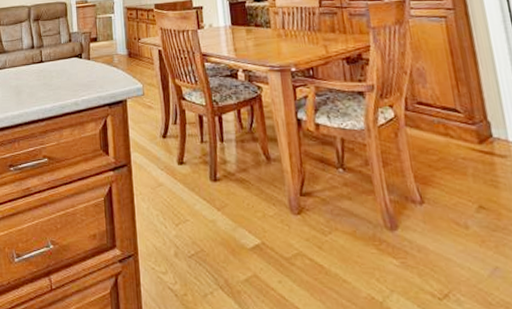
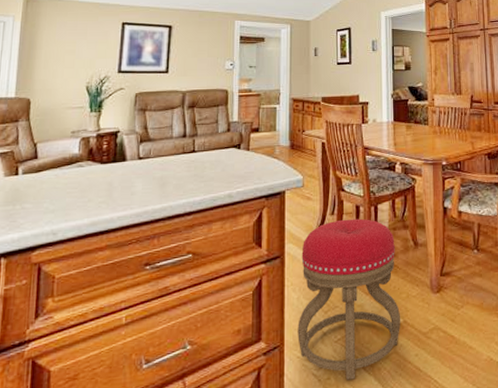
stool: none [147,129,259,300] -> present [297,218,401,380]

